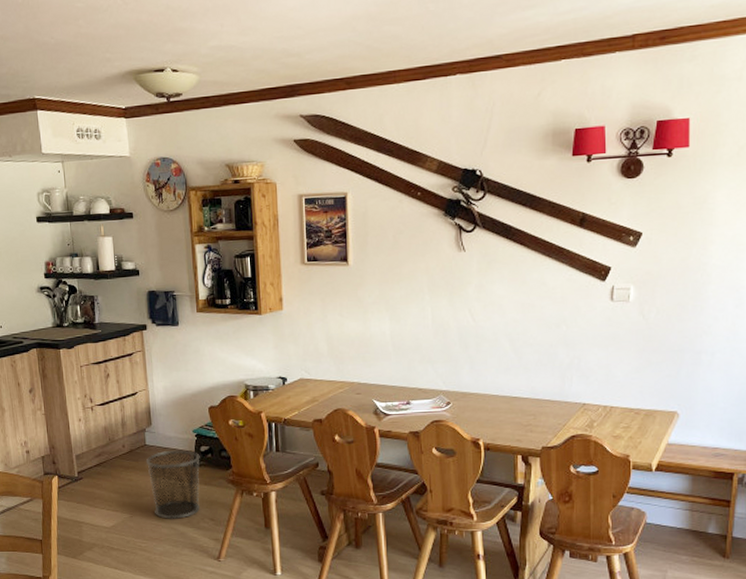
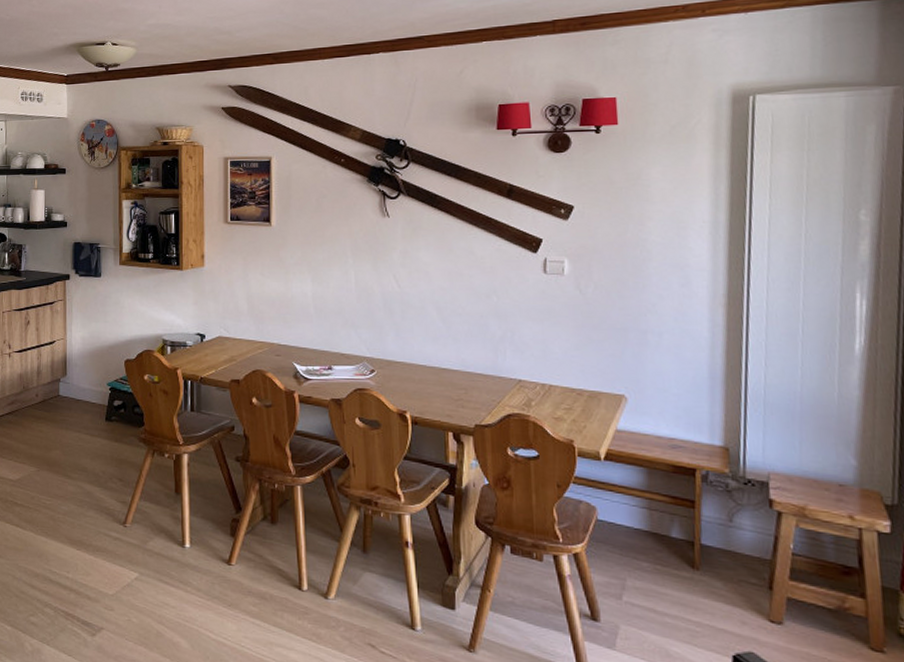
trash can: present [145,449,201,519] -> none [57,402,113,477]

